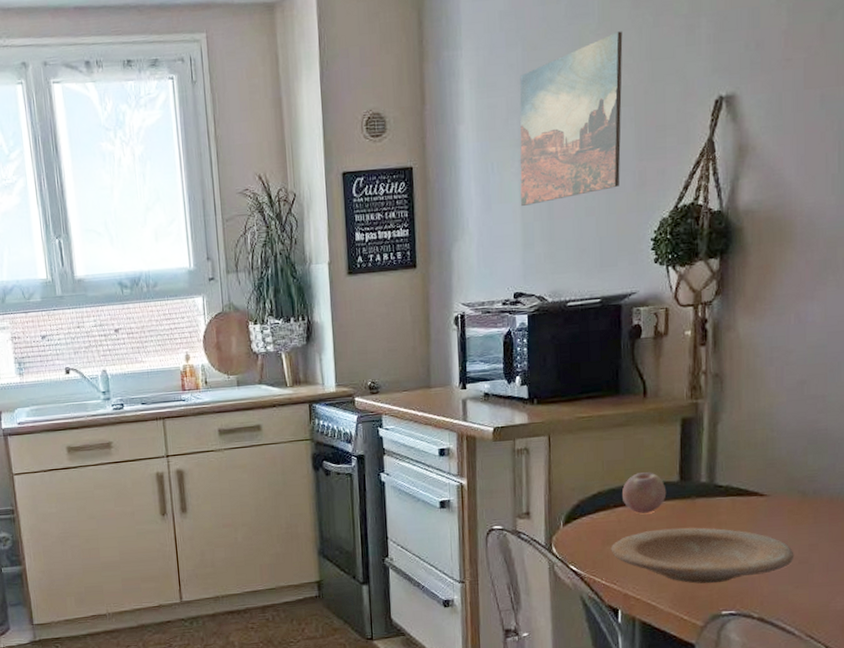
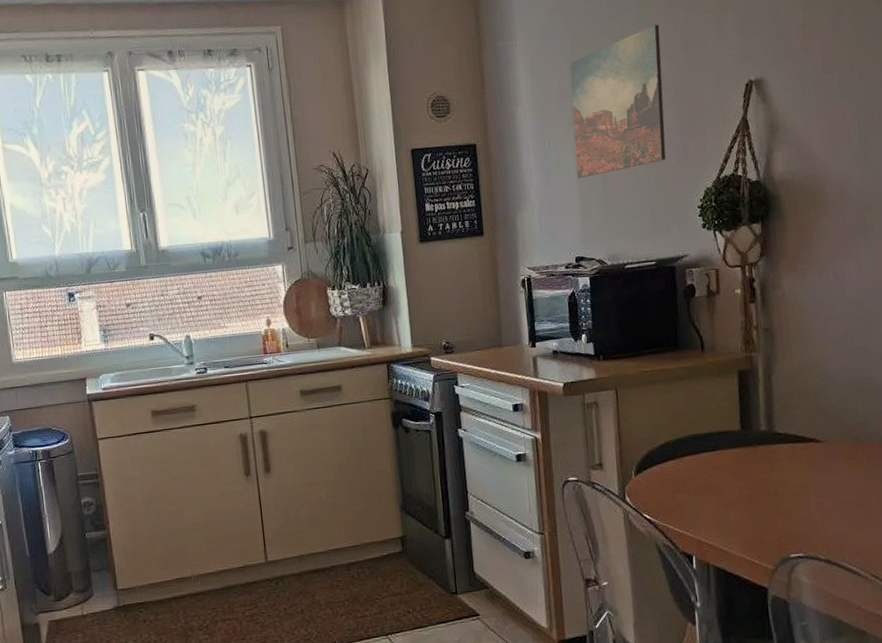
plate: present [611,528,794,584] -> none [681,474,853,528]
fruit: present [622,472,667,514] -> none [688,422,730,462]

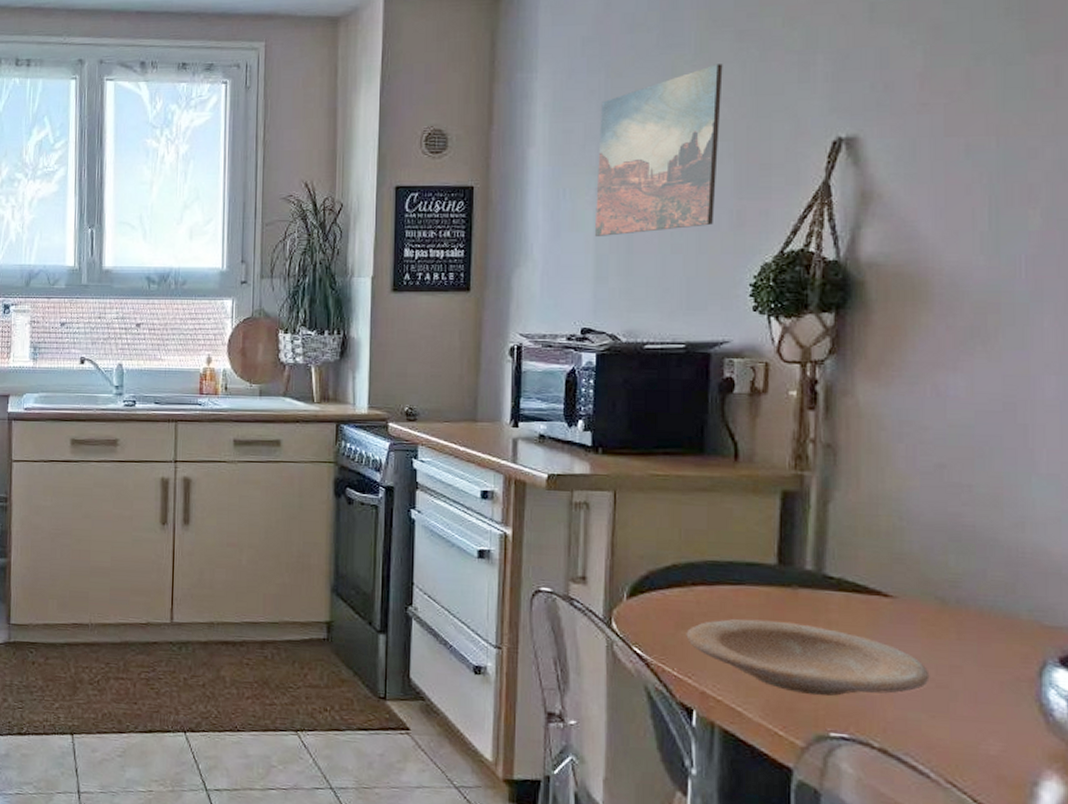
plate: none [681,474,853,528] -> present [686,619,930,696]

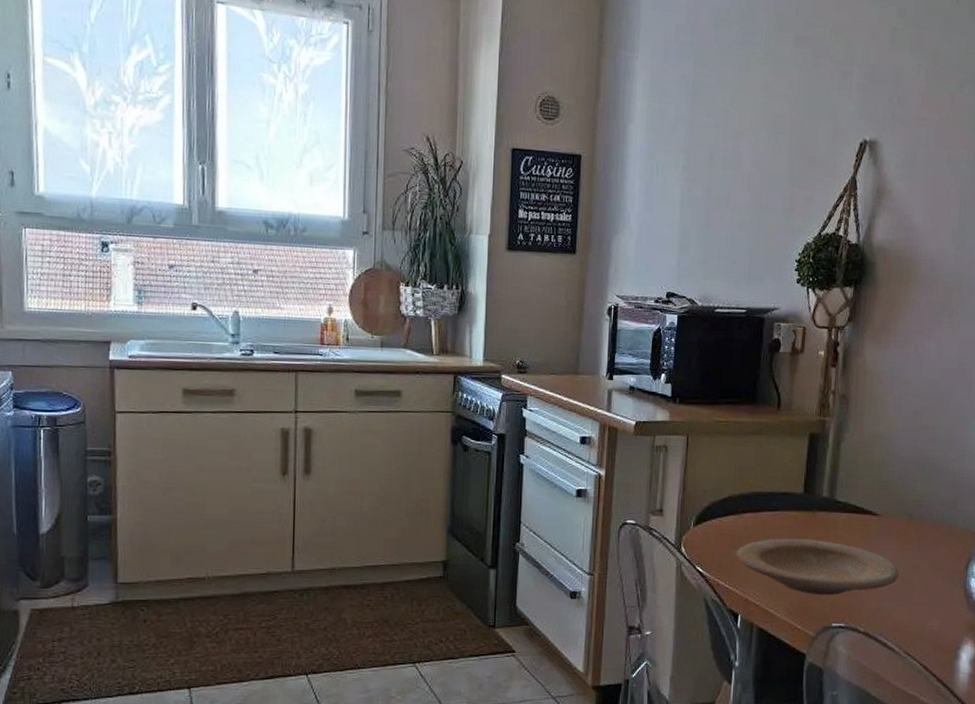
wall art: present [594,64,723,236] -> none [680,64,785,211]

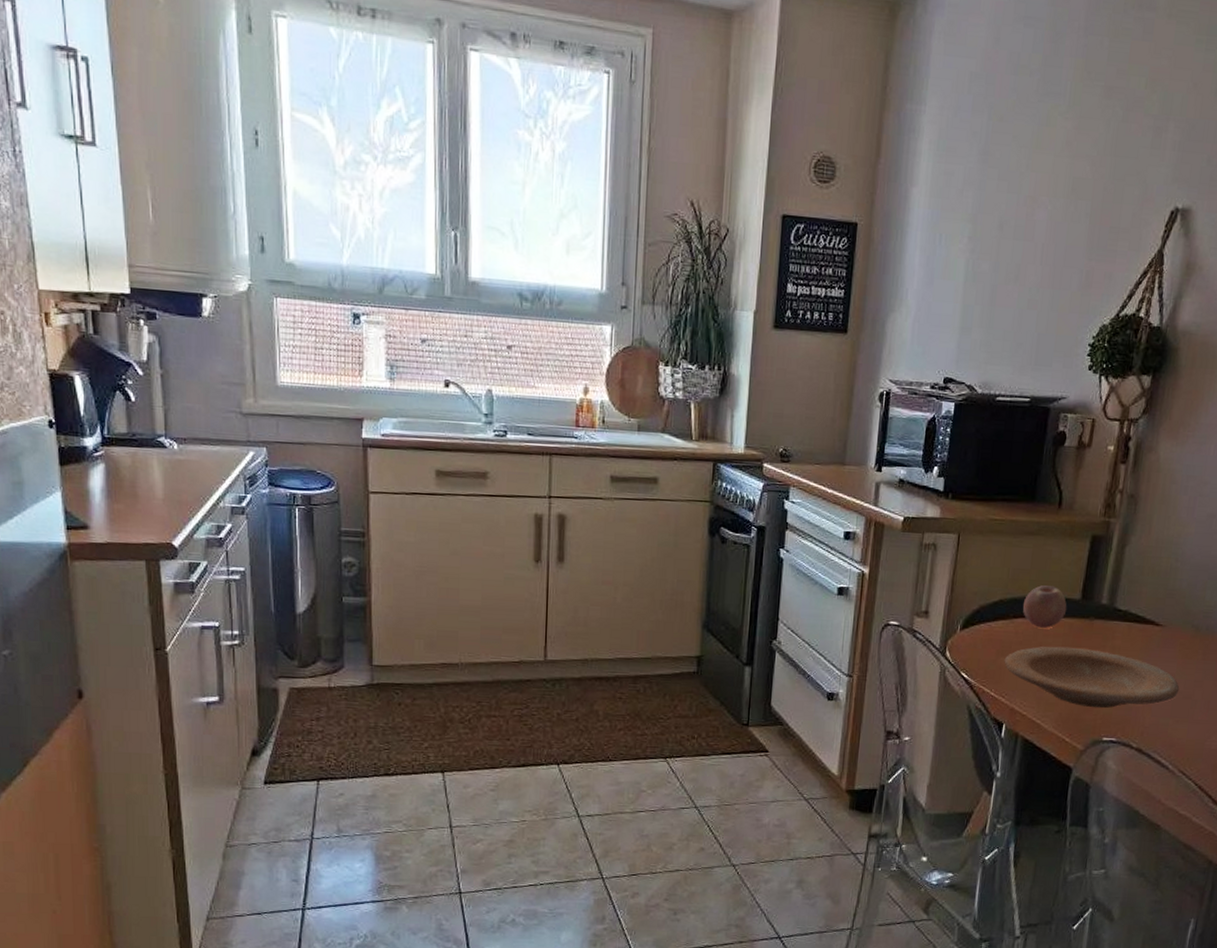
fruit: none [751,481,791,521] -> present [1023,585,1067,628]

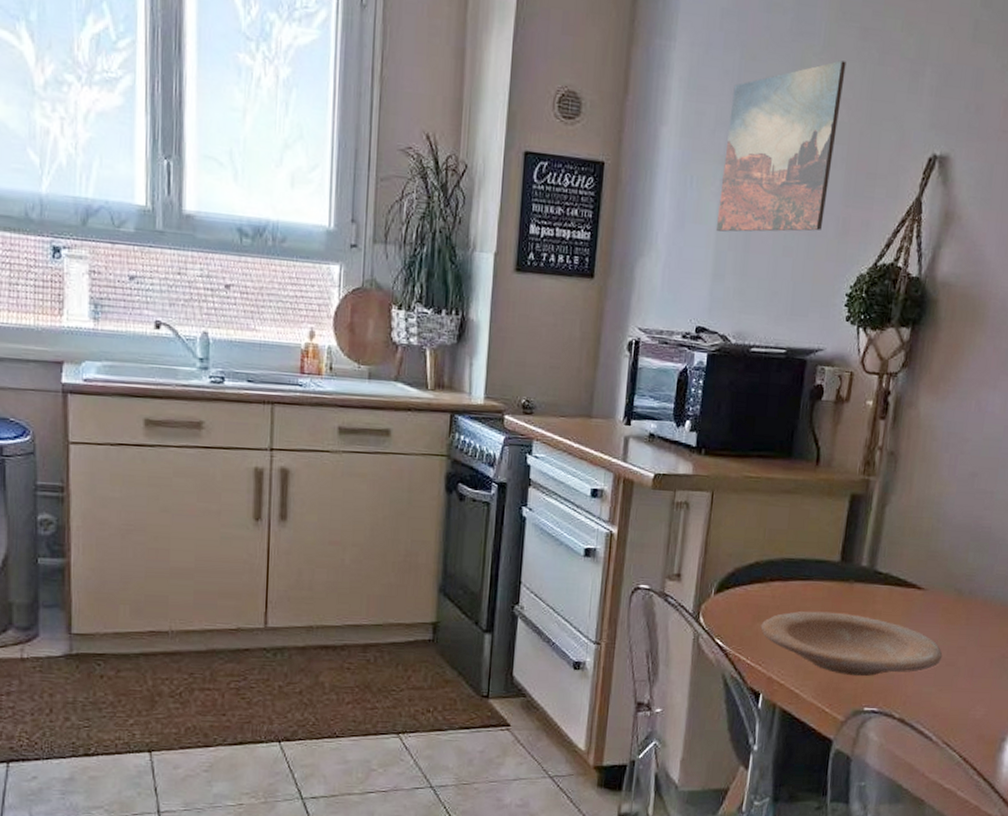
wall art: none [963,119,1091,287] -> present [715,60,846,232]
fruit: present [1023,585,1067,628] -> none [780,547,826,592]

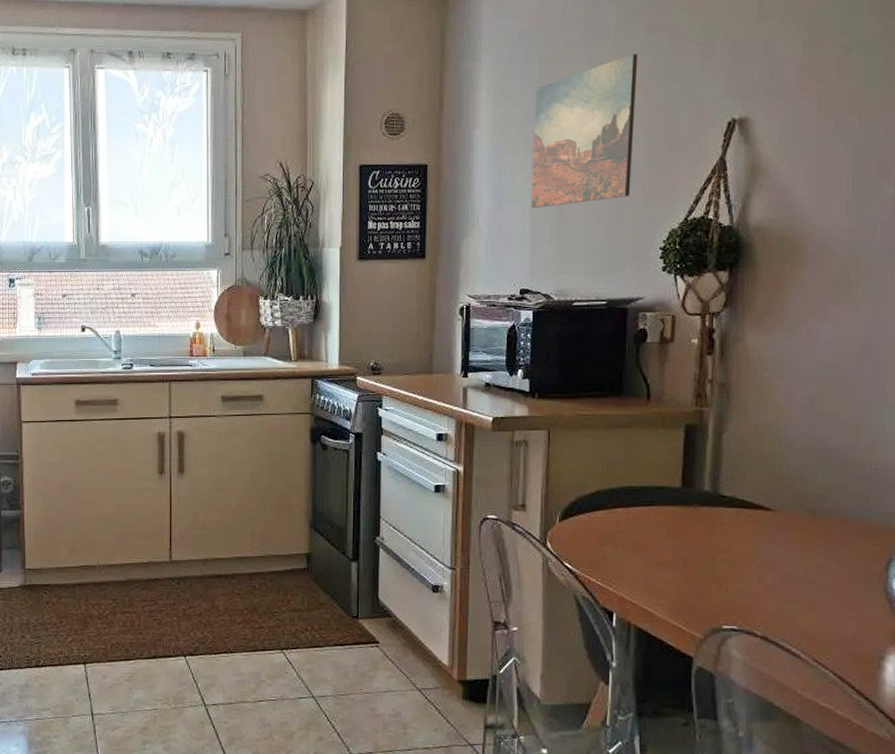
plate: present [760,611,943,677] -> none [607,534,802,596]

